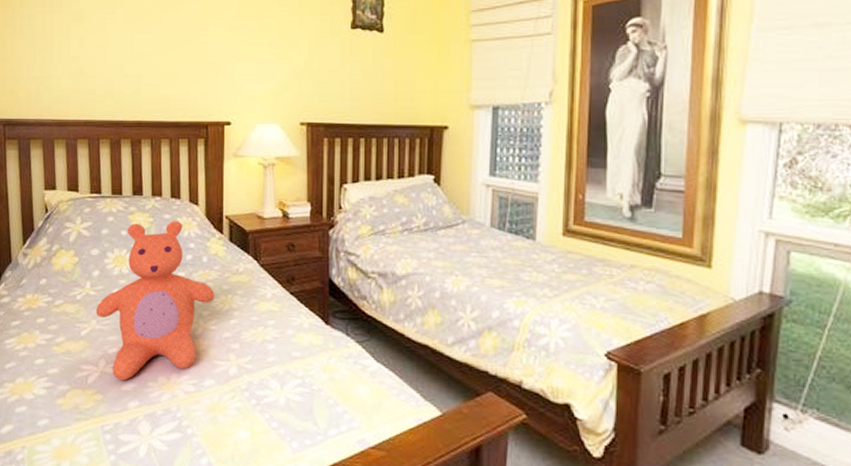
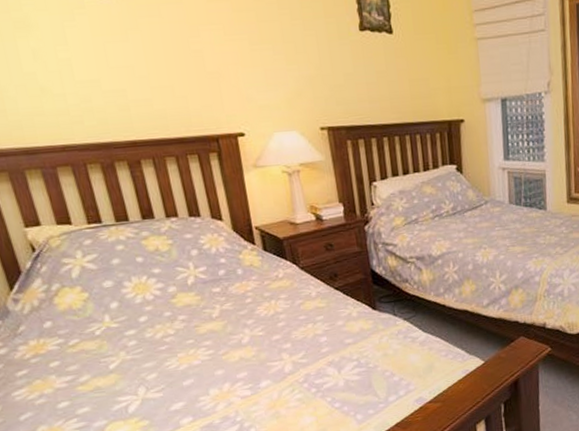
teddy bear: present [96,221,215,381] -> none [122,239,257,403]

